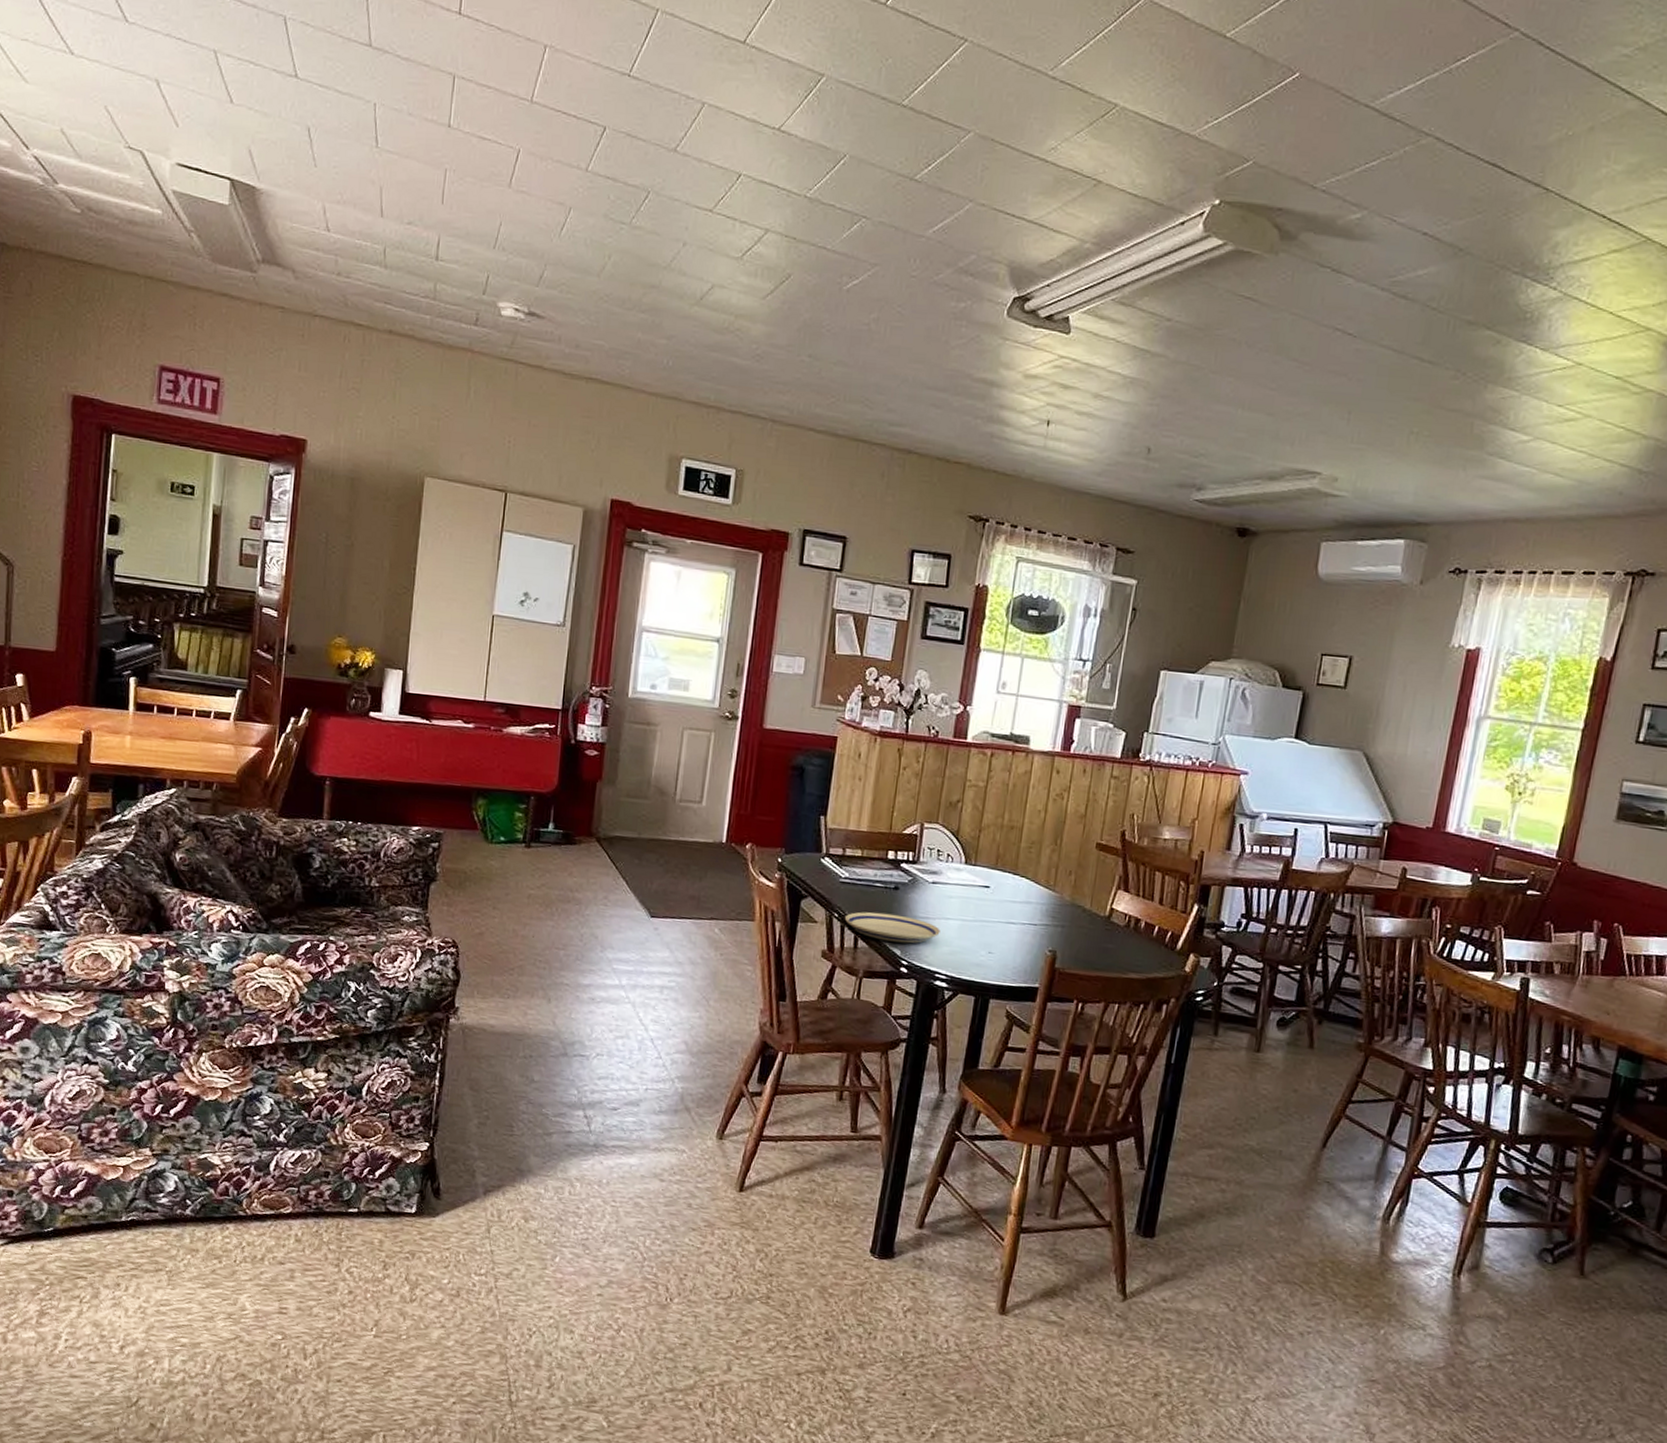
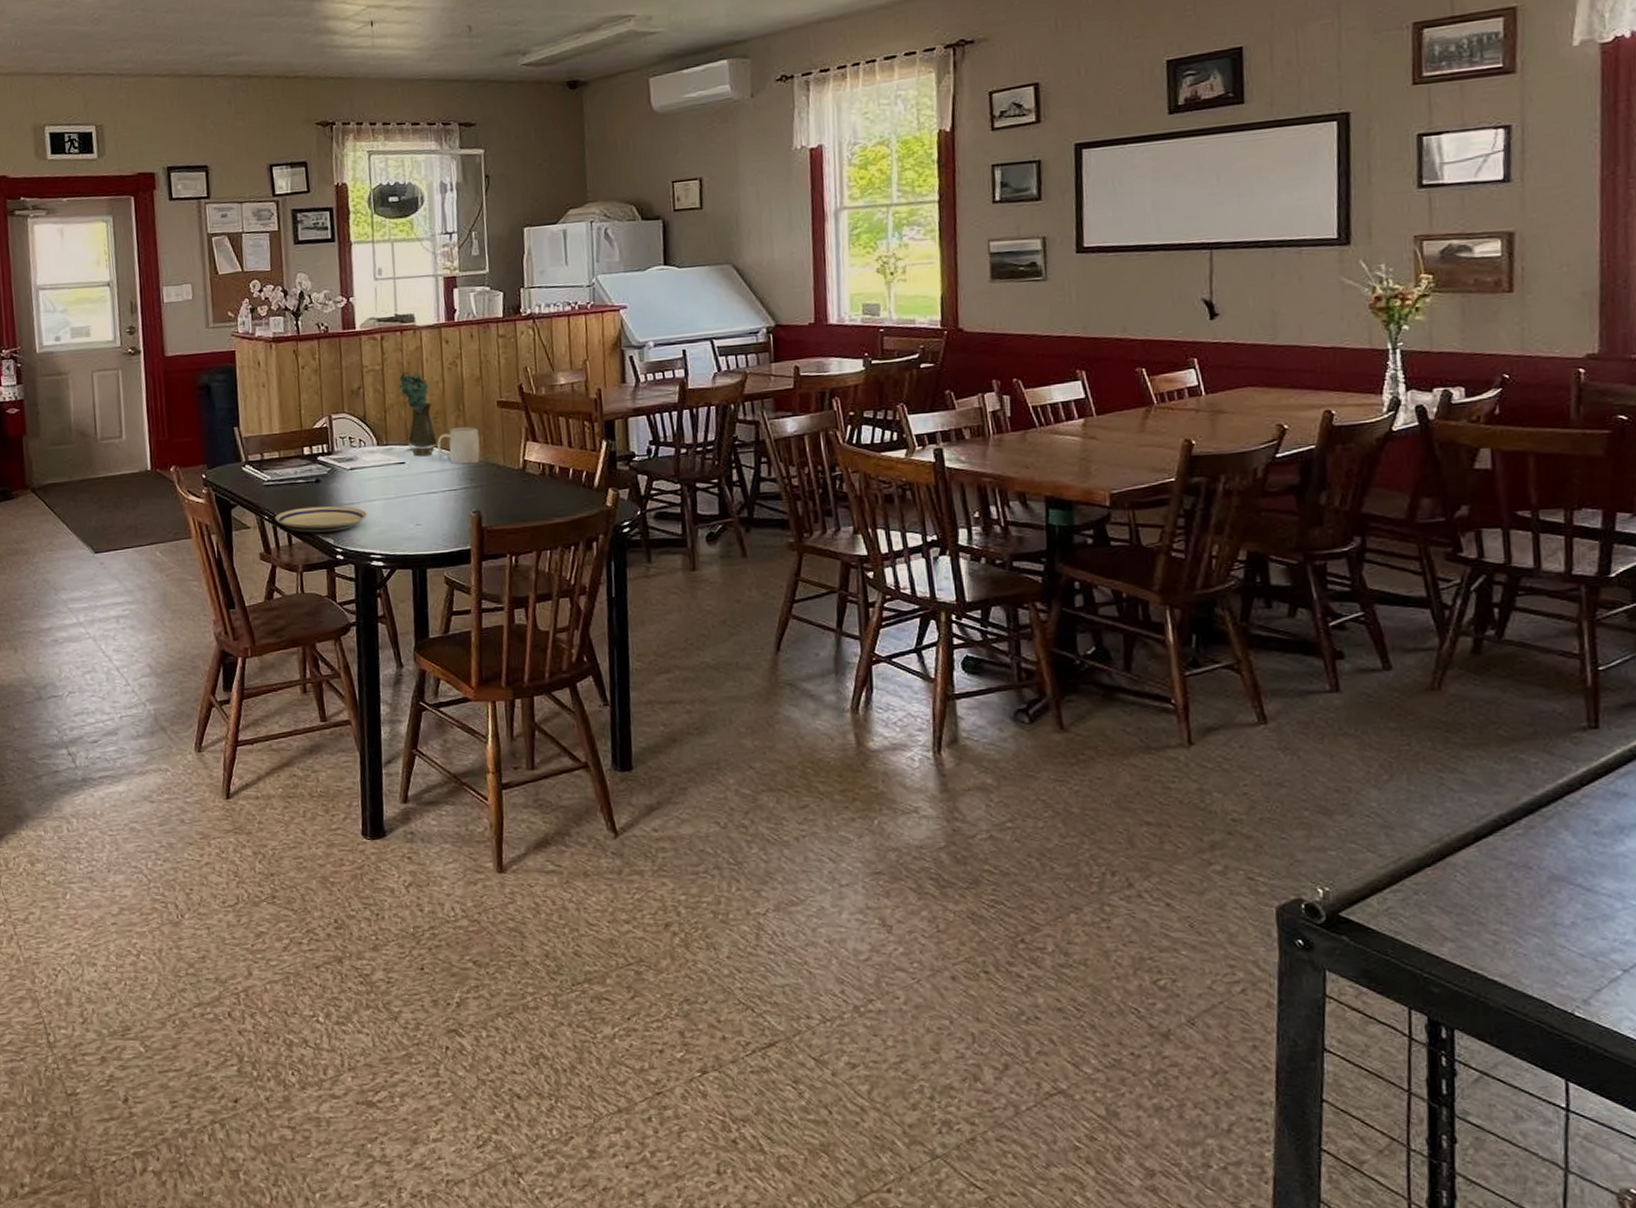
vase: none [996,792,1031,886] -> present [399,370,437,457]
mug: none [1026,861,1072,902] -> present [437,427,481,465]

